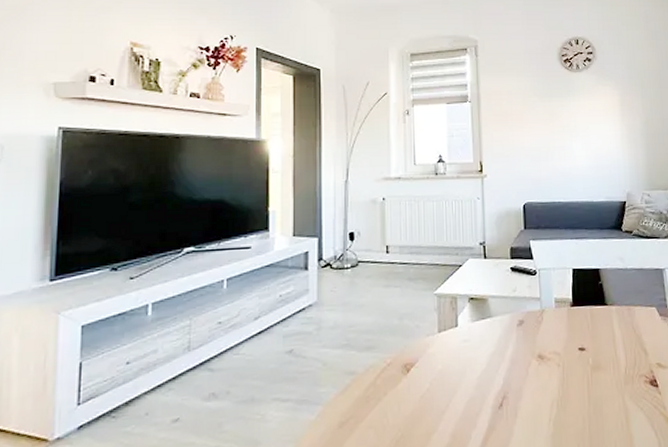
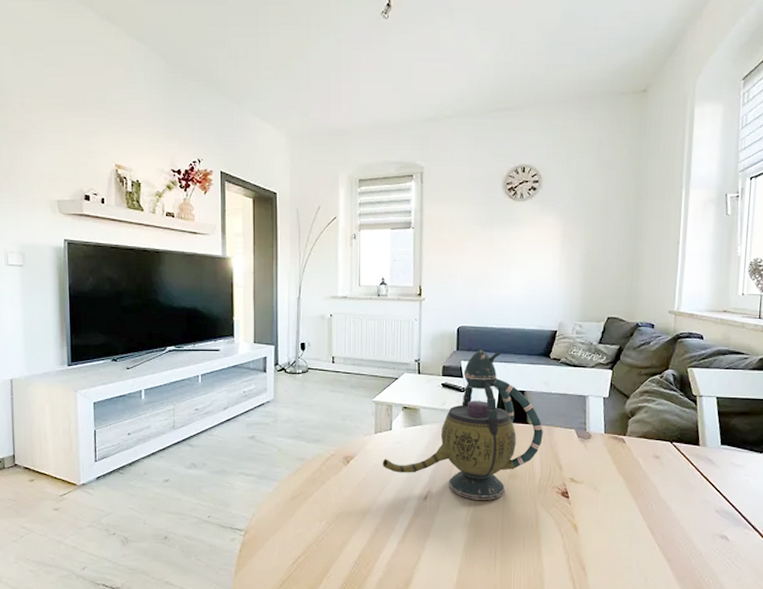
teapot: none [448,226,624,401] -> present [382,349,543,500]

